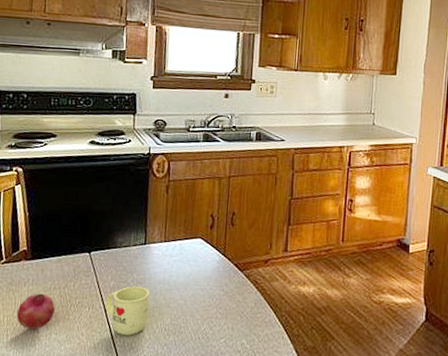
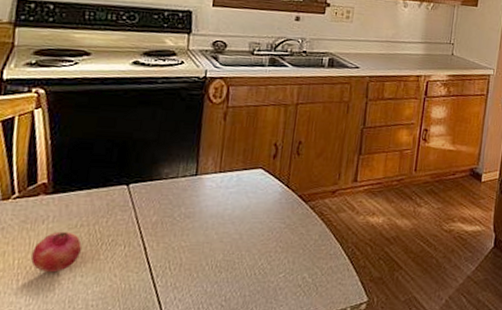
mug: present [105,286,150,335] -> none [145,221,200,274]

